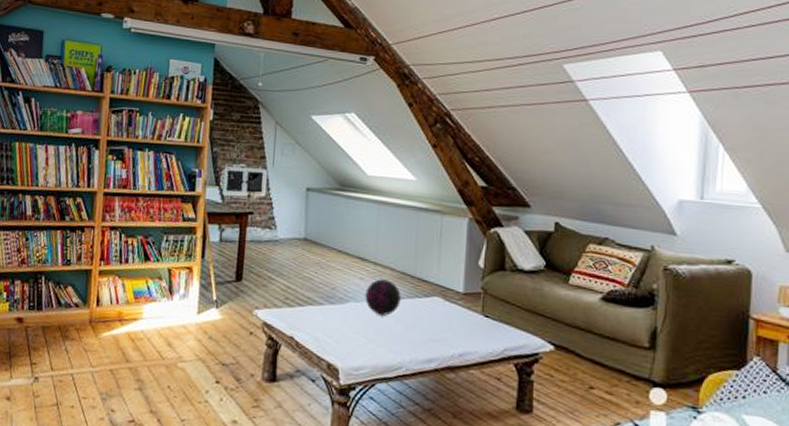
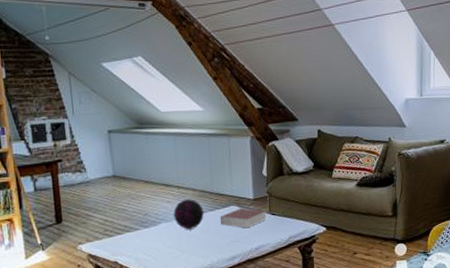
book: none [420,302,478,328] -> present [221,208,267,228]

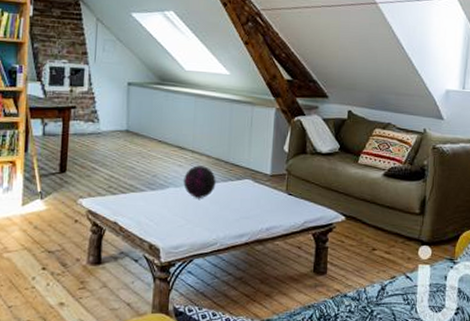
book: present [221,208,267,228] -> none [233,183,283,206]

